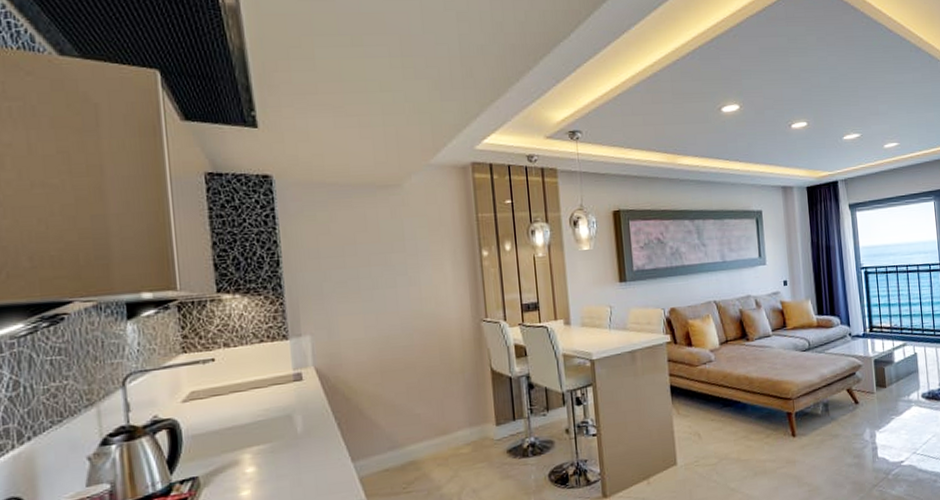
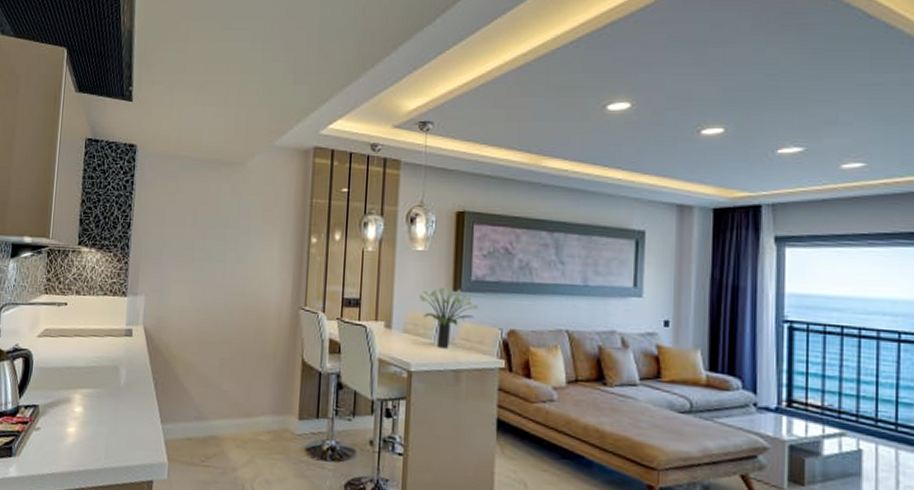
flower arrangement: none [591,277,642,335] -> present [419,285,478,349]

